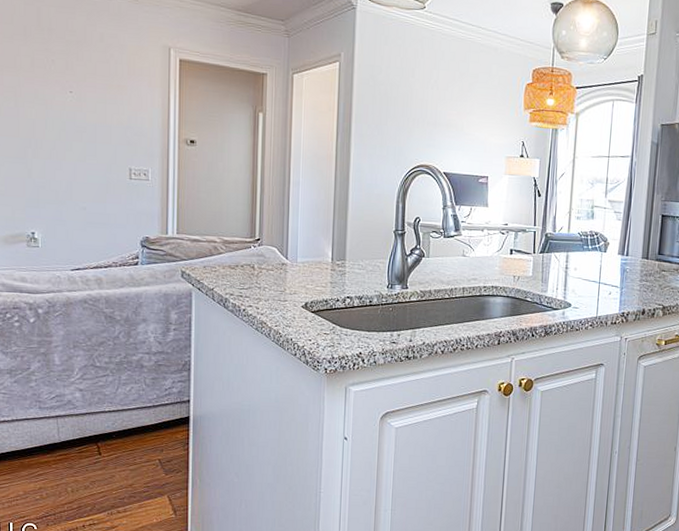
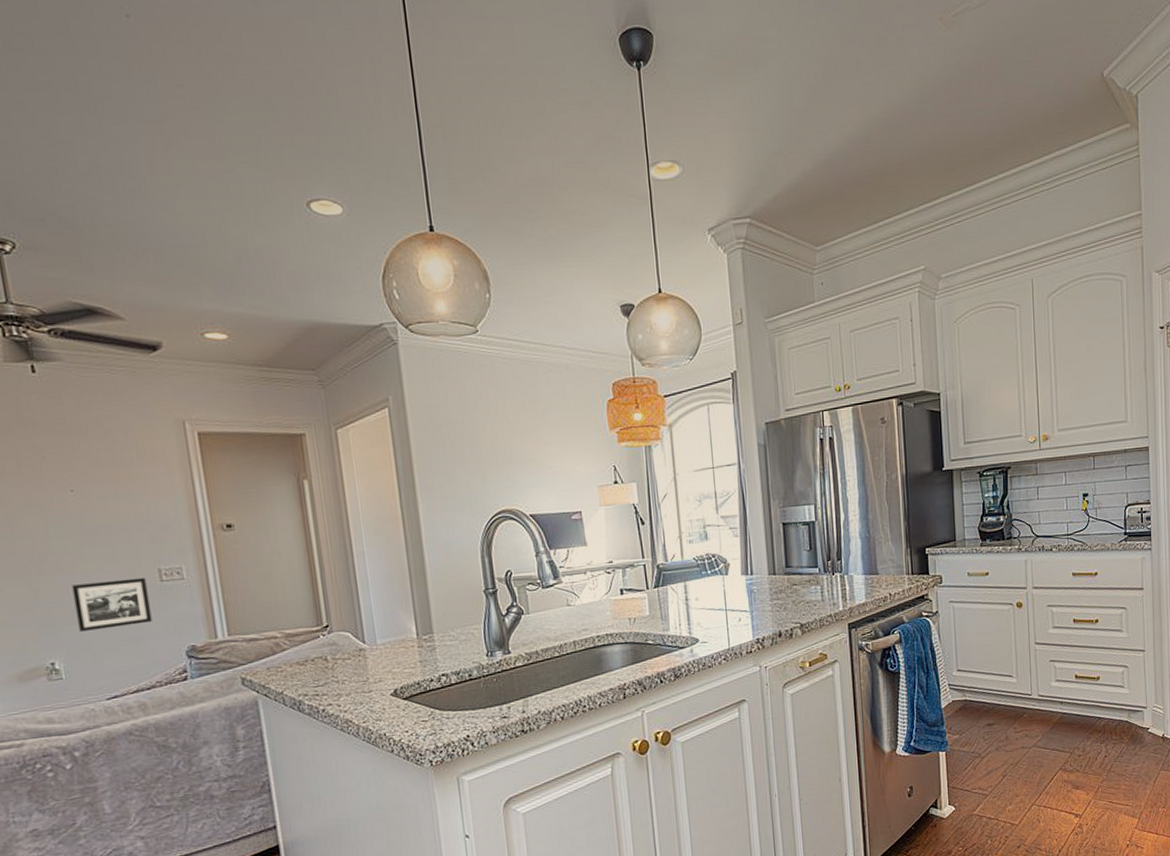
picture frame: none [58,170,118,212] -> present [71,577,152,633]

